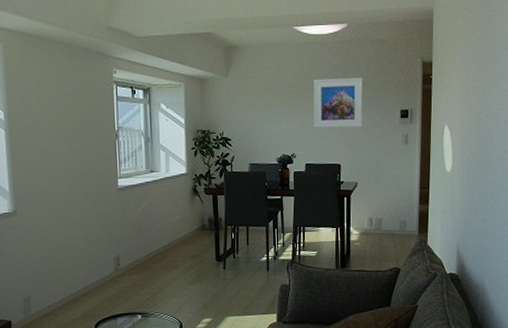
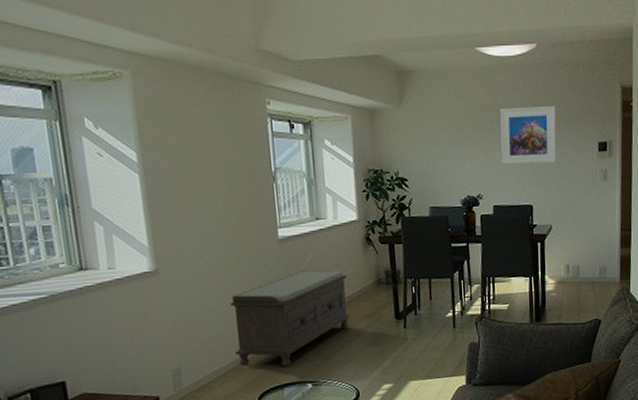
bench: none [75,215,177,299] -> present [230,270,350,367]

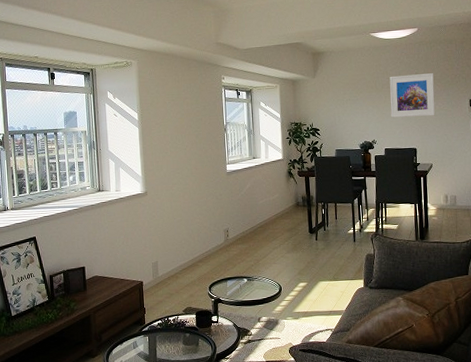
bench: present [230,270,350,367] -> none [193,195,276,265]

